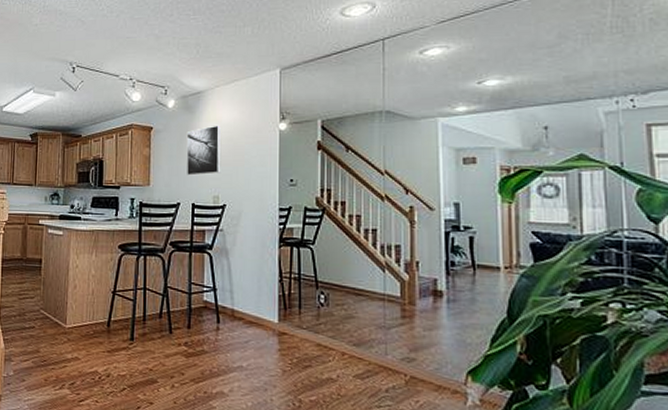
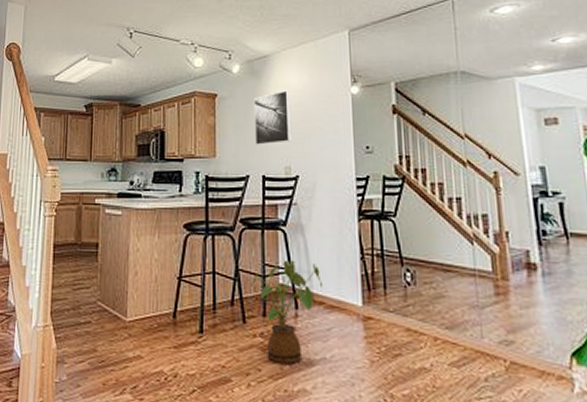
house plant: none [177,279,244,370] -> present [250,259,324,364]

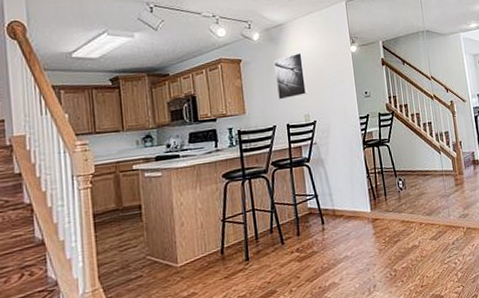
house plant: present [250,259,324,364] -> none [284,187,342,269]

